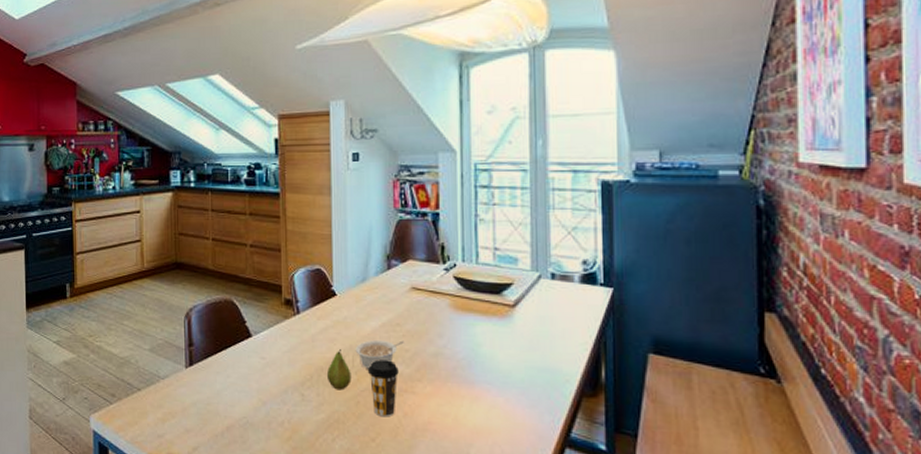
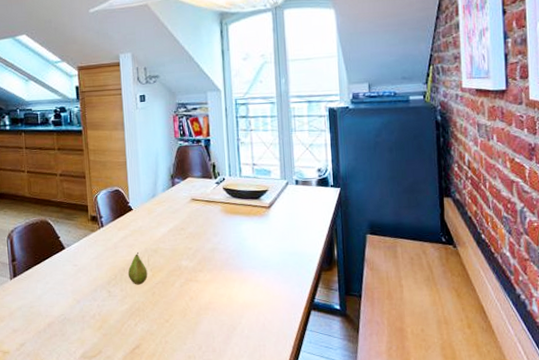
legume: present [355,339,404,369] -> none [149,241,187,266]
coffee cup: present [368,359,399,417] -> none [161,257,185,302]

